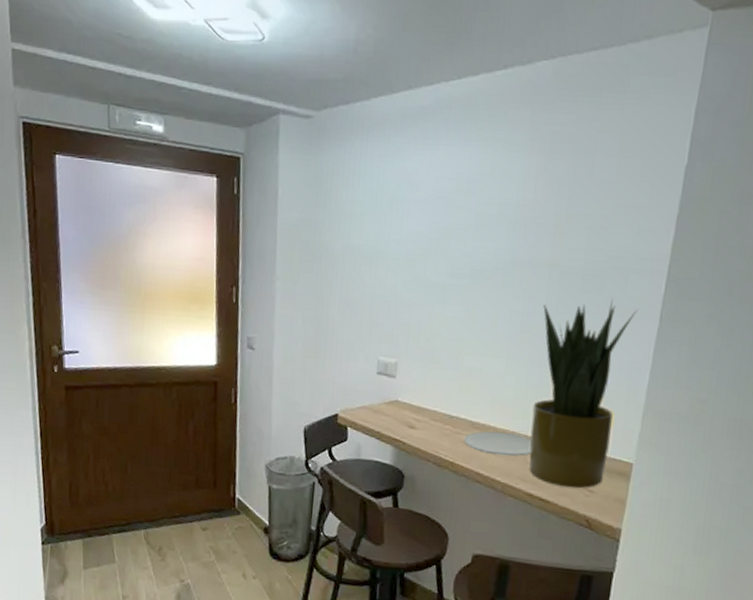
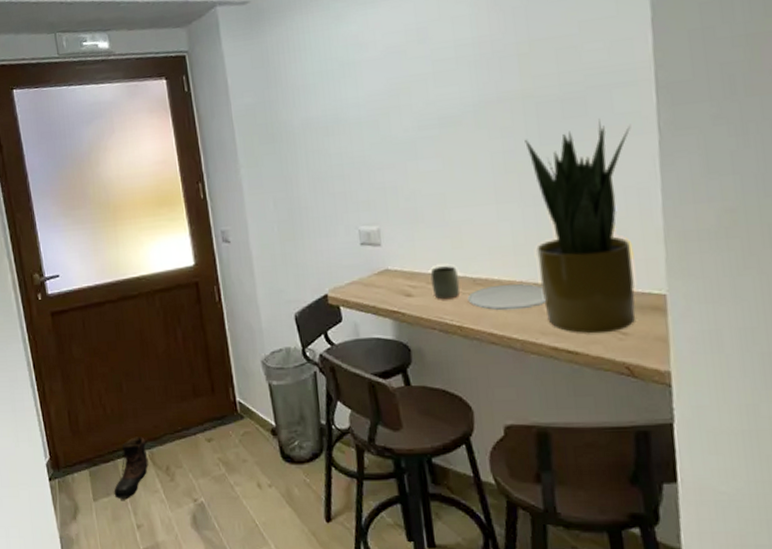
boot: none [104,516,143,571] -> present [114,436,149,500]
mug: none [434,406,460,436] -> present [430,266,461,299]

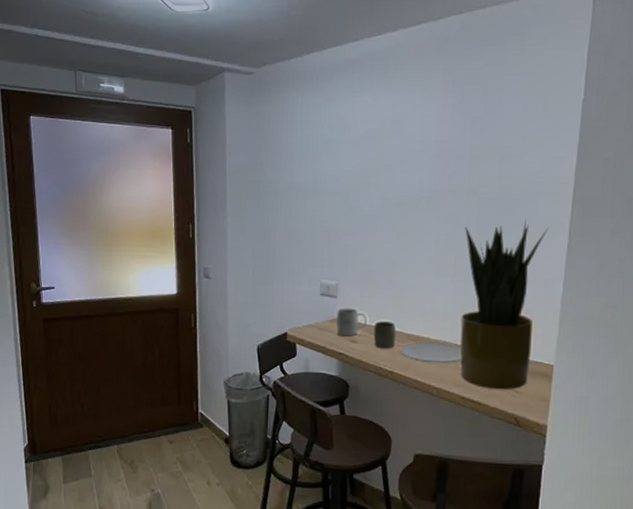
boot: present [114,436,149,500] -> none [82,433,116,485]
mug: none [382,255,421,291] -> present [336,308,367,336]

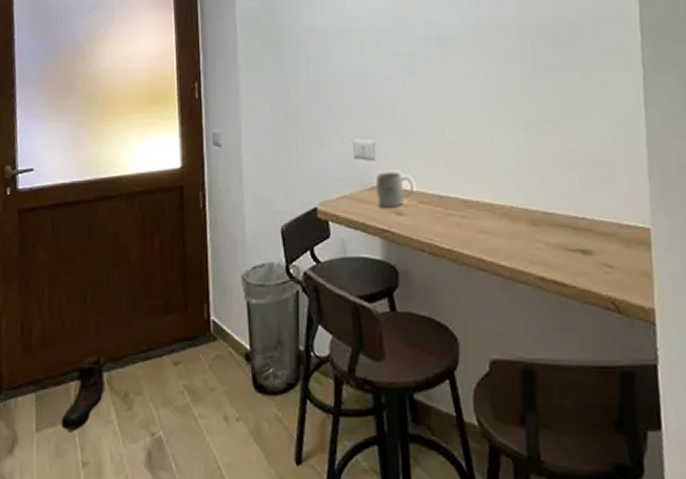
boot: none [82,433,116,485] -> present [61,356,105,431]
mug: present [373,321,396,348] -> none [422,186,452,219]
plate: present [400,341,462,364] -> none [458,208,535,236]
planter: present [459,218,549,390] -> none [519,50,621,265]

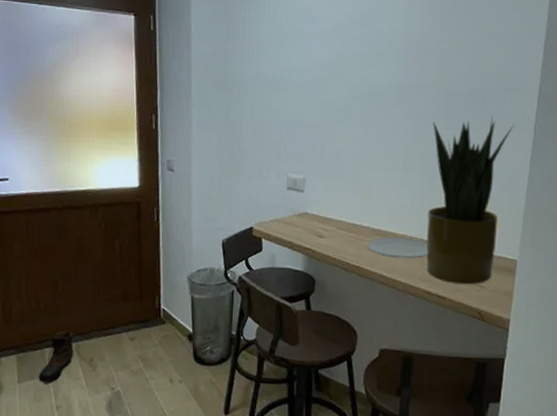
mug: present [375,172,414,208] -> none [303,202,334,231]
plate: none [458,208,535,236] -> present [367,236,428,259]
planter: none [519,50,621,265] -> present [426,114,515,285]

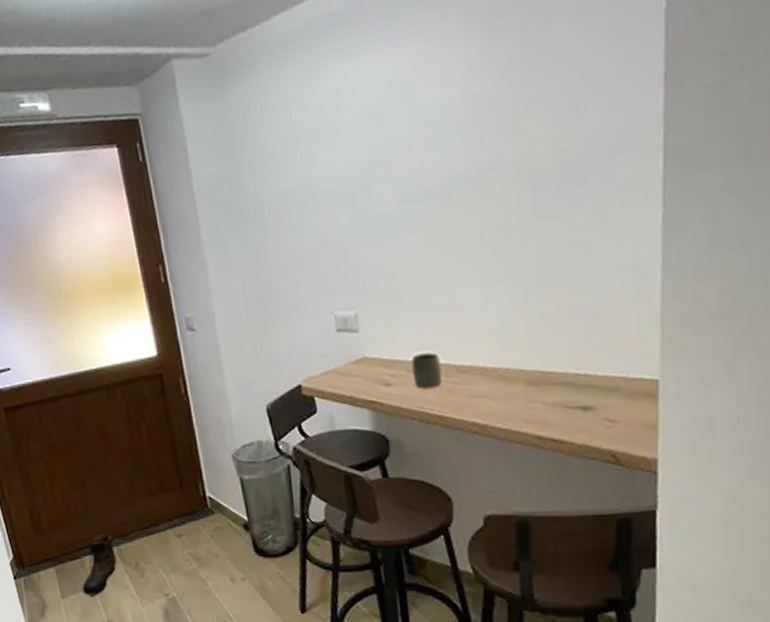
mug: none [340,216,364,243] -> present [411,352,443,388]
plate: present [367,236,428,259] -> none [450,370,532,399]
planter: present [426,114,515,285] -> none [517,189,634,422]

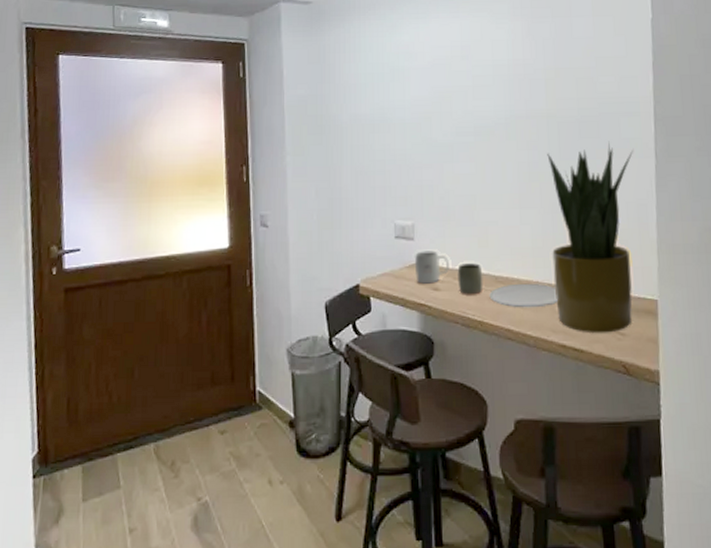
boot: present [82,534,117,596] -> none [108,428,152,500]
mug: none [360,342,402,380] -> present [414,250,449,284]
plate: none [450,370,532,399] -> present [489,283,558,308]
planter: none [517,189,634,422] -> present [547,141,634,334]

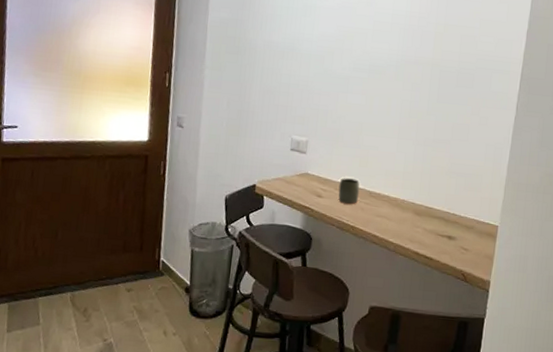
mug: present [414,250,449,284] -> none [303,163,333,191]
plate: present [489,283,558,308] -> none [362,199,418,221]
planter: present [547,141,634,334] -> none [416,92,500,247]

